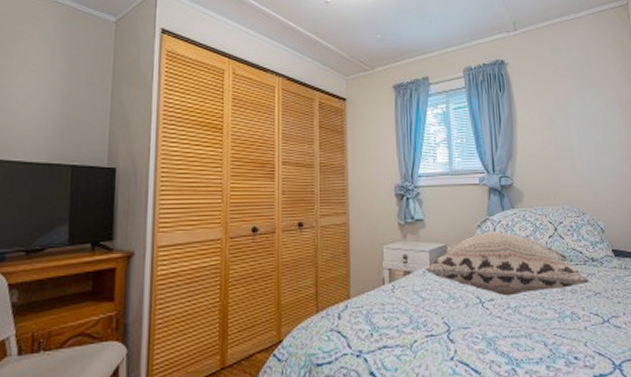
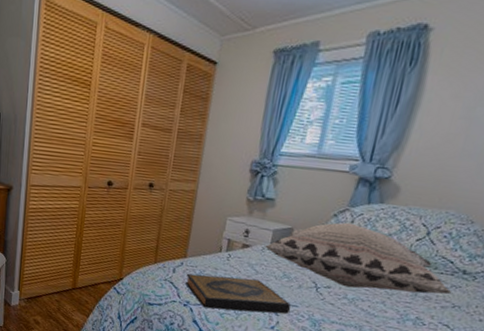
hardback book: none [353,307,463,354] -> present [184,273,291,314]

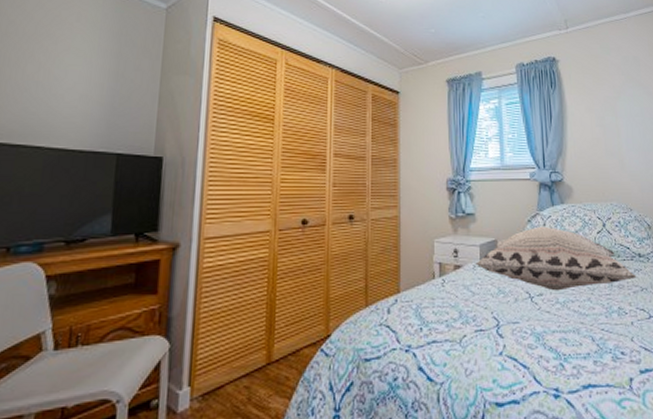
hardback book: present [184,273,291,314] -> none [402,302,512,349]

